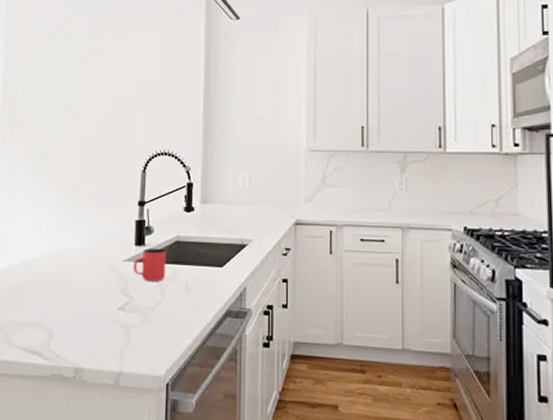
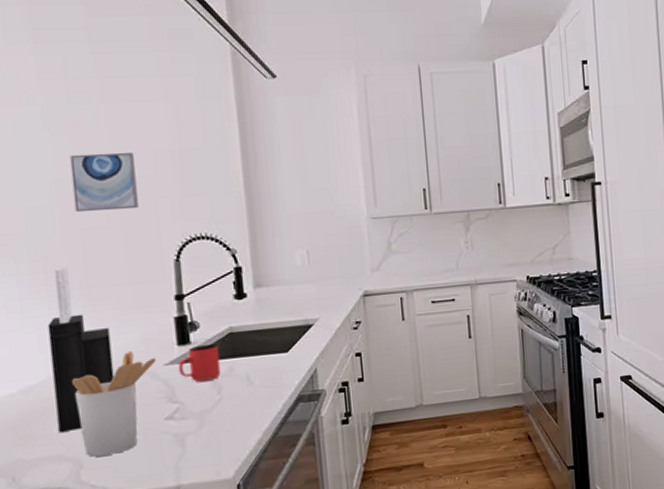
knife block: none [41,168,87,305] -> present [48,268,115,434]
utensil holder: none [55,244,117,332] -> present [71,351,156,457]
wall art: none [77,77,123,125] -> present [69,151,139,213]

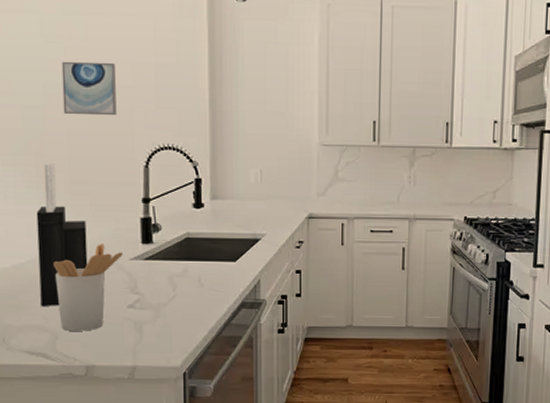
cup: present [179,343,221,382] -> none [142,245,177,278]

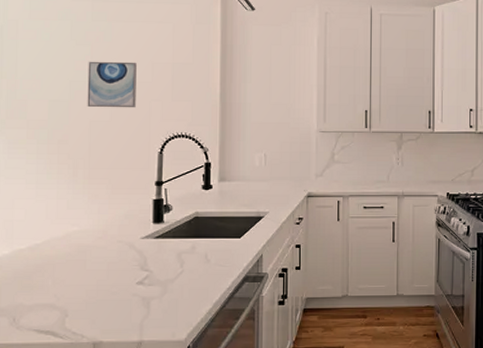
knife block: present [36,163,88,307] -> none [53,151,102,286]
utensil holder: present [52,244,123,331] -> none [67,224,135,308]

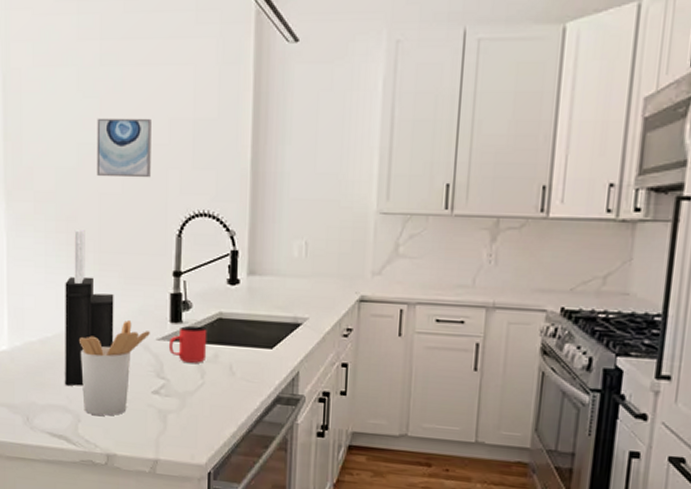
knife block: none [53,151,102,286] -> present [65,230,114,387]
utensil holder: none [67,224,135,308] -> present [78,320,150,416]
cup: none [152,224,186,255] -> present [169,325,207,363]

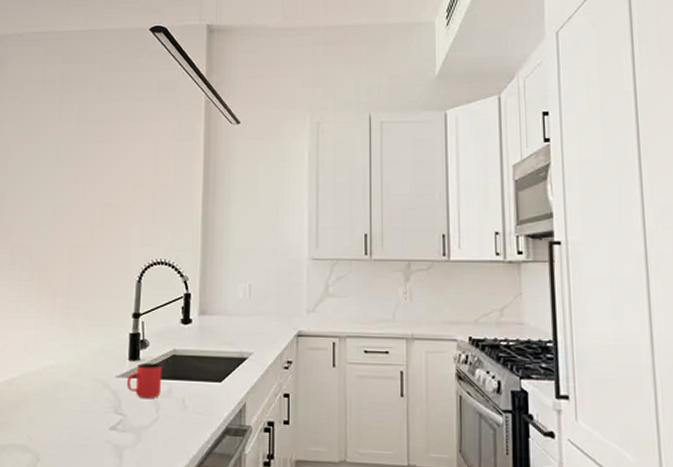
knife block: present [65,230,114,387] -> none [27,278,78,426]
utensil holder: present [78,320,150,416] -> none [43,360,110,454]
wall art: present [96,118,151,178] -> none [68,183,118,233]

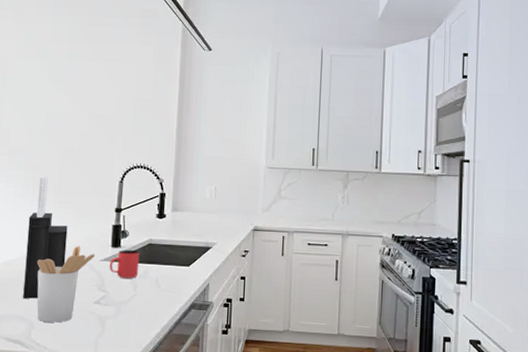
knife block: none [27,278,78,426] -> present [23,176,68,299]
utensil holder: none [43,360,110,454] -> present [36,246,95,323]

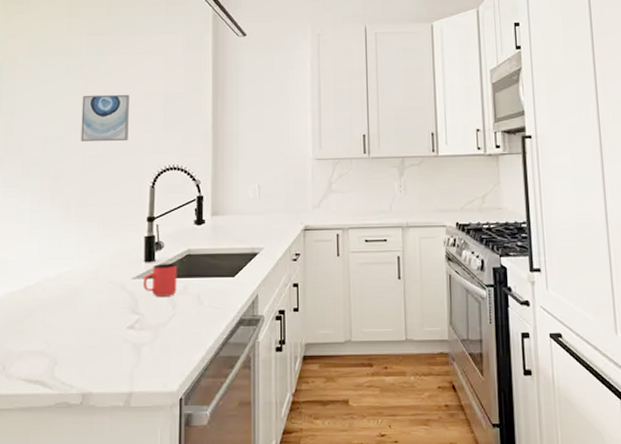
knife block: present [23,176,68,299] -> none [43,187,93,331]
utensil holder: present [36,246,95,323] -> none [58,264,126,356]
wall art: none [60,96,104,140] -> present [81,94,129,142]

